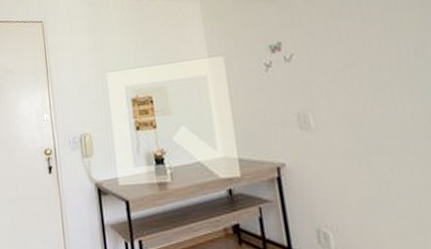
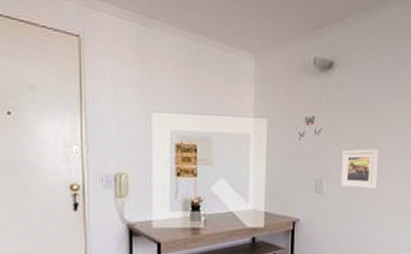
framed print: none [326,64,391,118] -> present [340,149,378,189]

